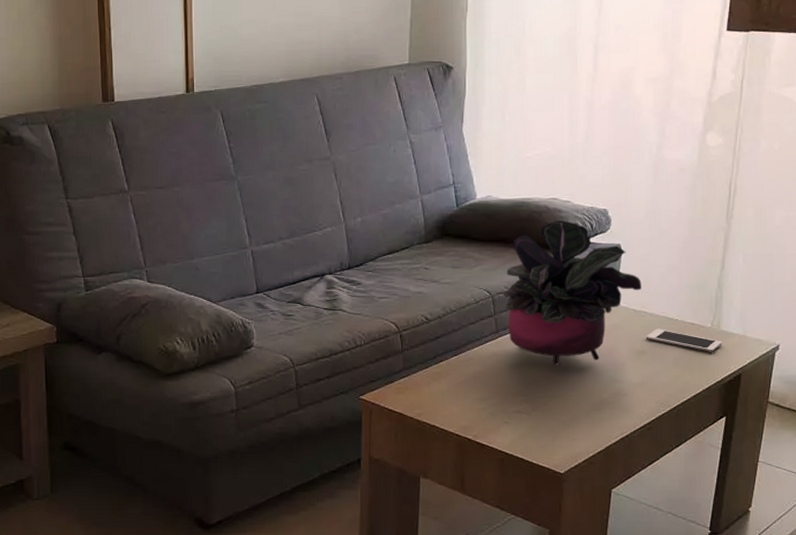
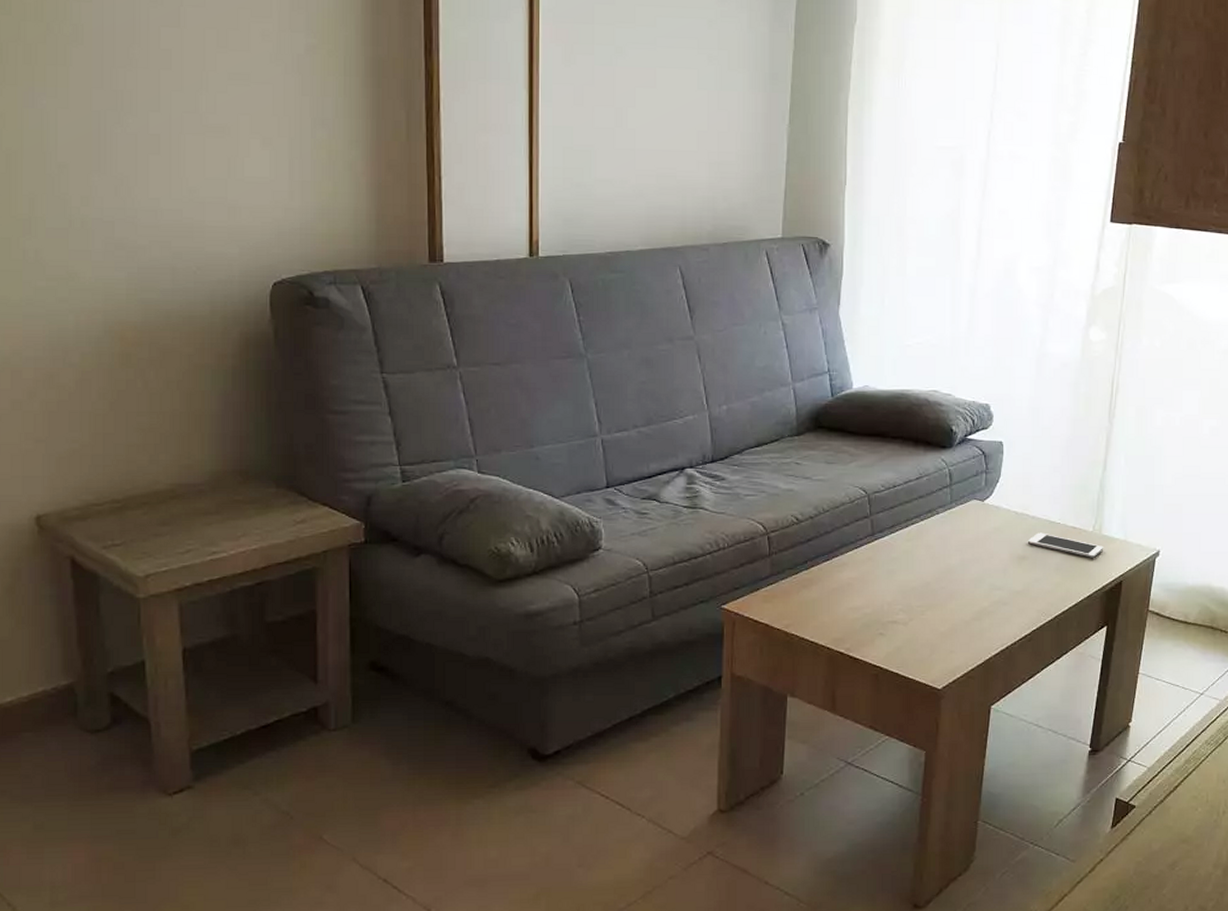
potted plant: present [503,220,642,366] -> none [879,414,1024,572]

